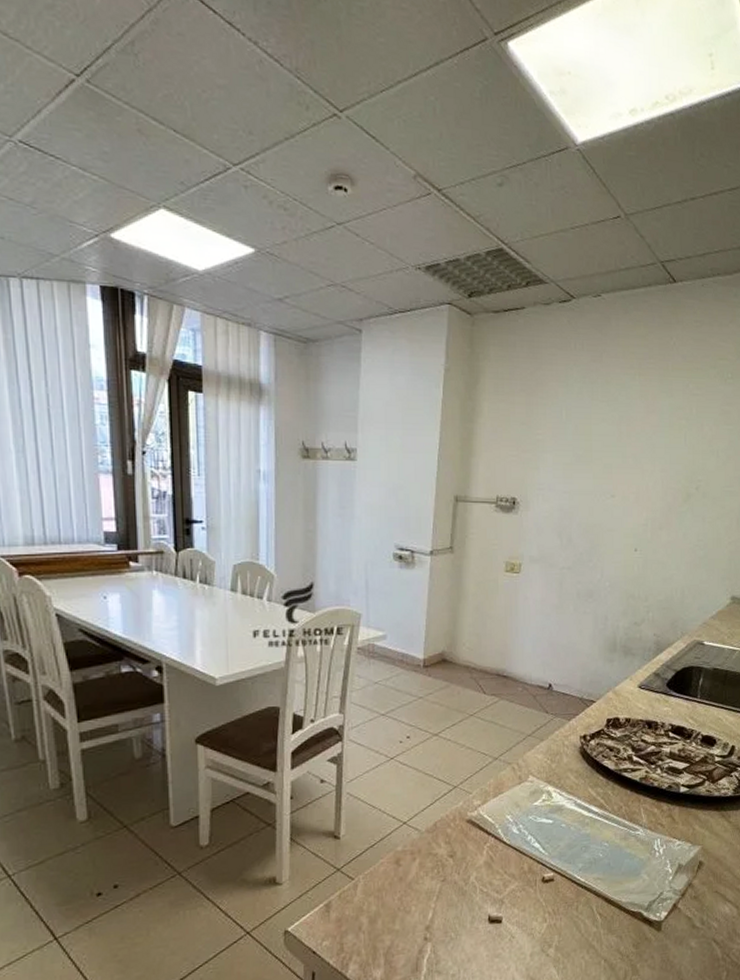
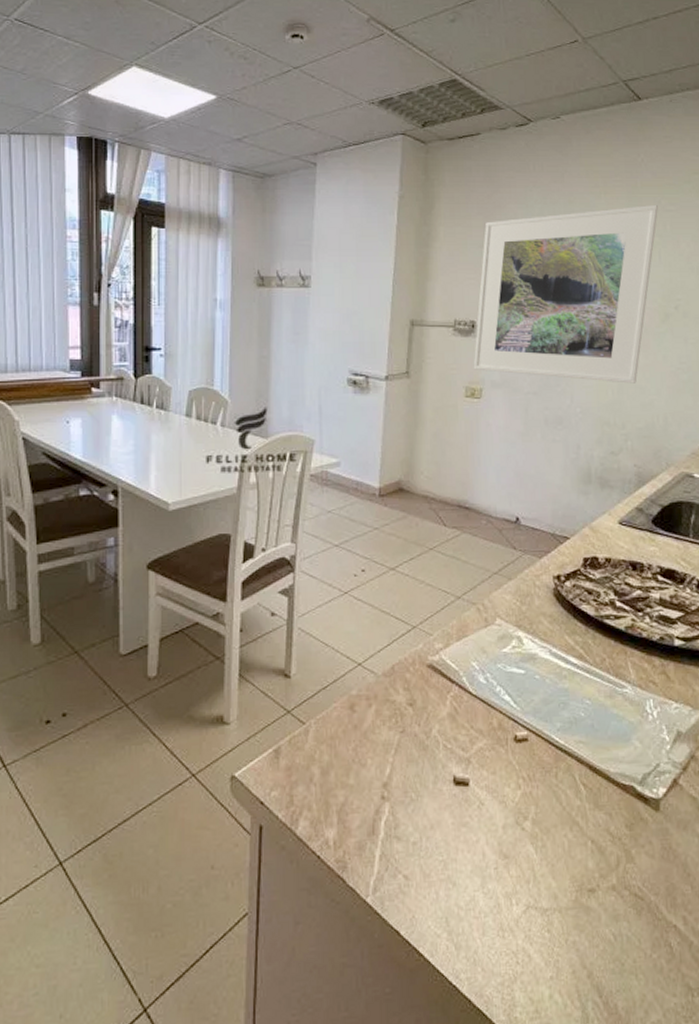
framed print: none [513,387,687,559] -> present [473,204,659,384]

